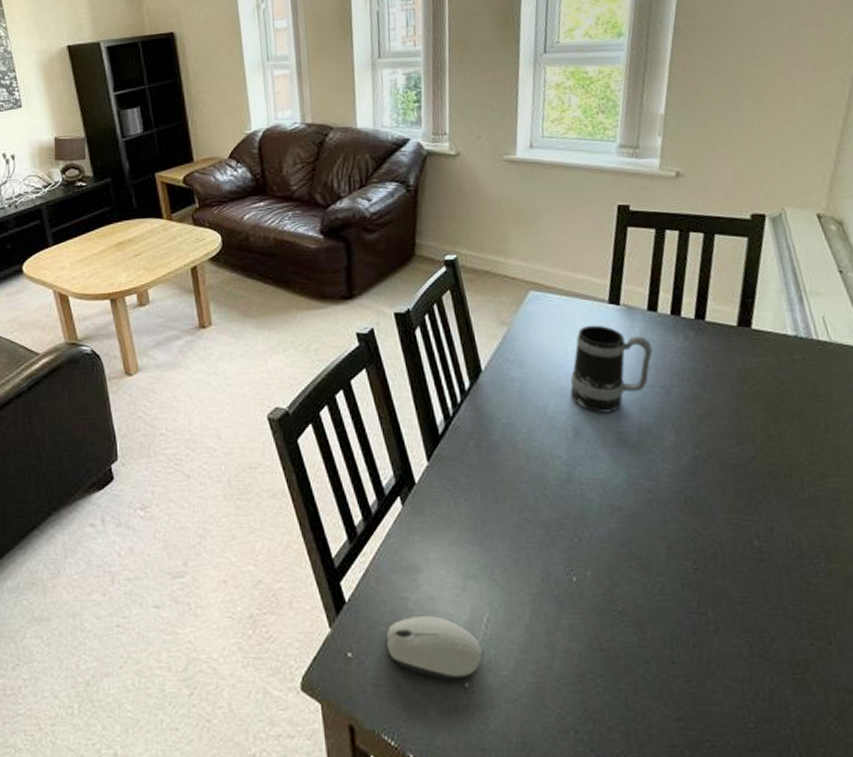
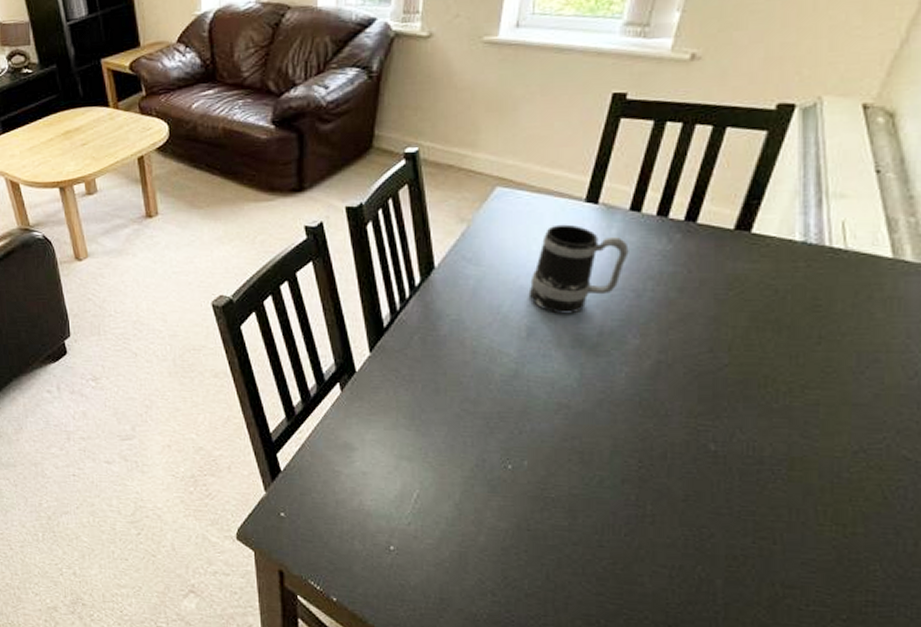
computer mouse: present [384,615,482,680] -> none [316,487,409,543]

